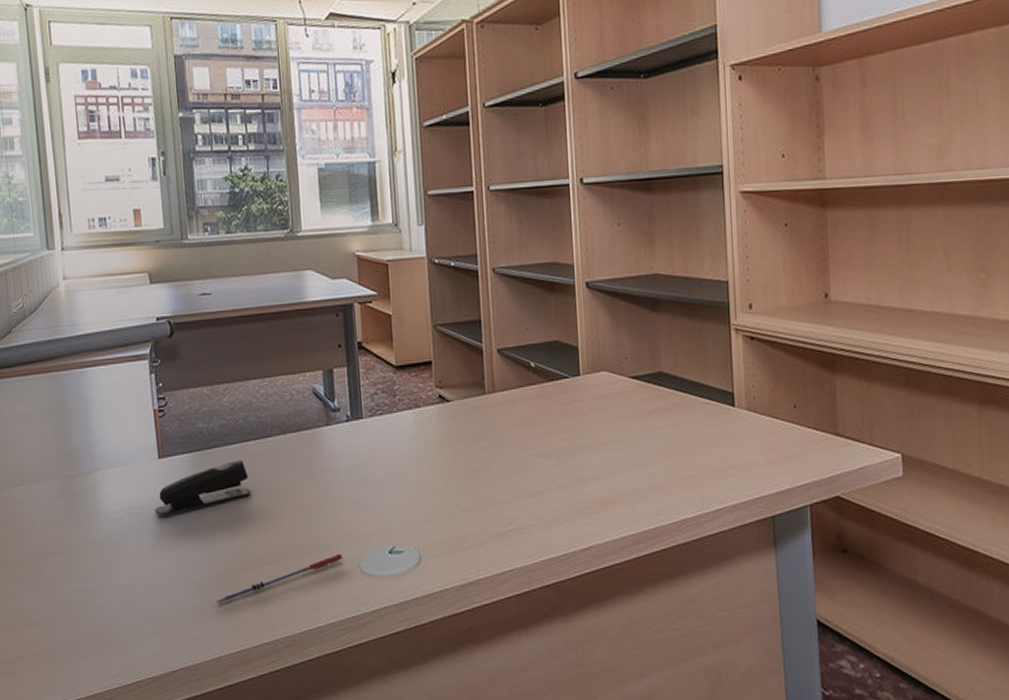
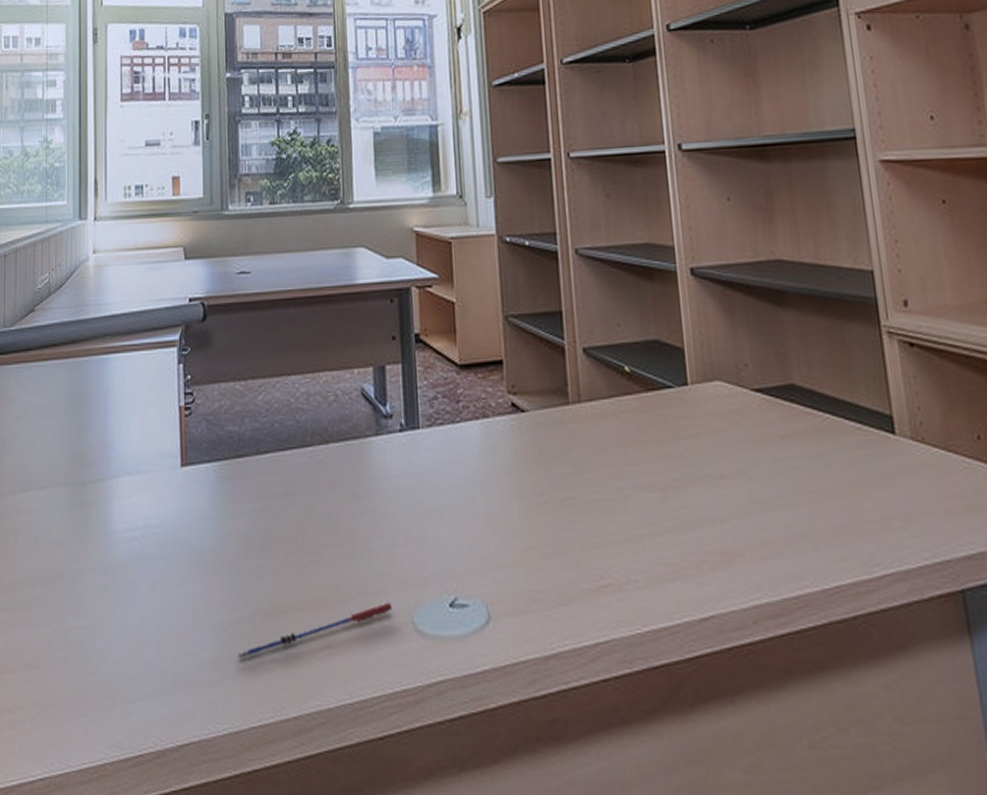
stapler: present [154,459,251,515] -> none [172,473,285,538]

